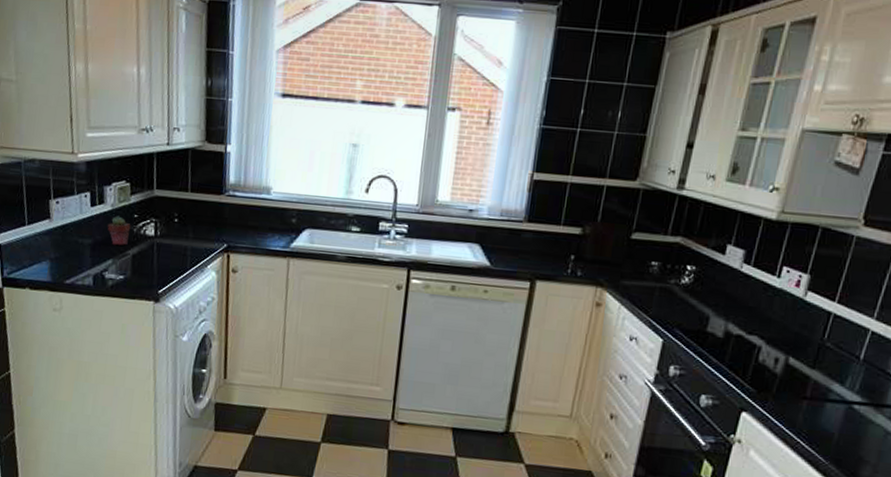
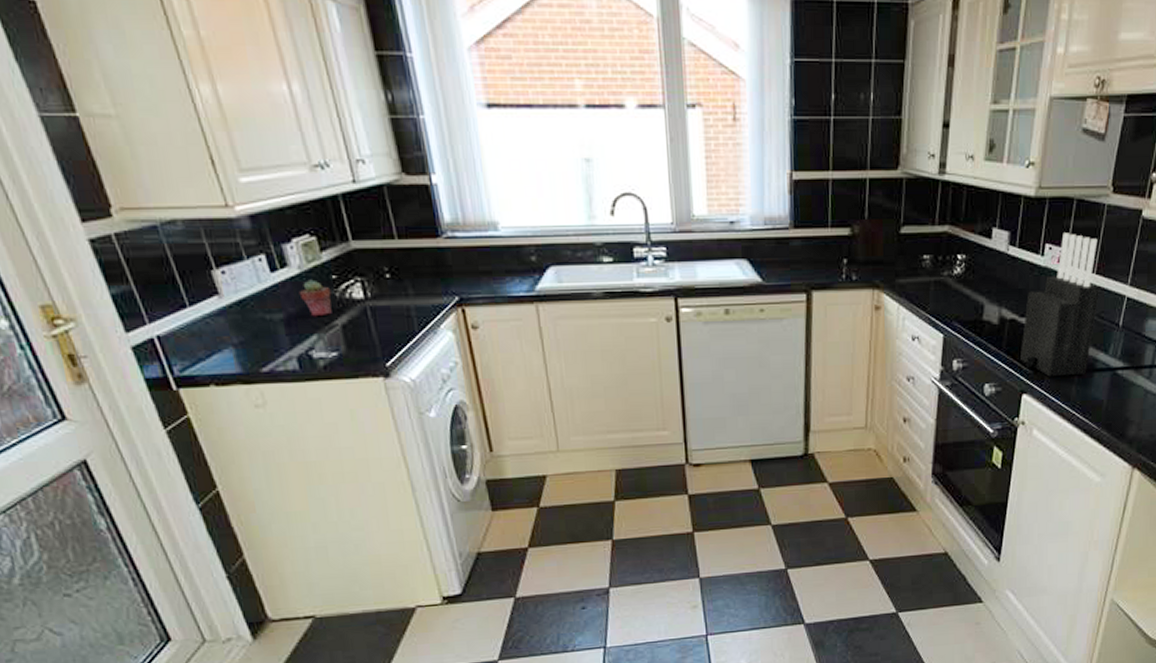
knife block: none [742,258,842,402] -> present [1019,233,1101,377]

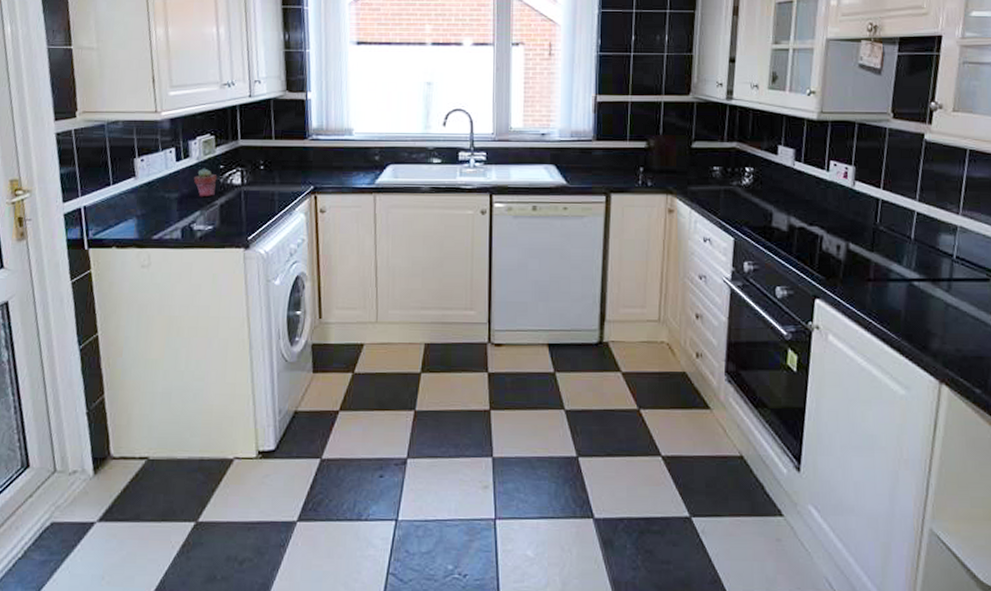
knife block: present [1019,233,1101,377] -> none [810,152,889,284]

